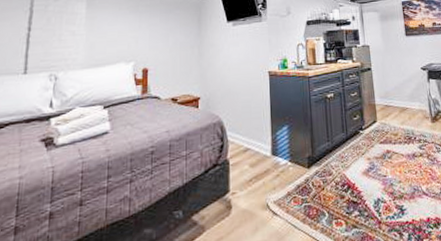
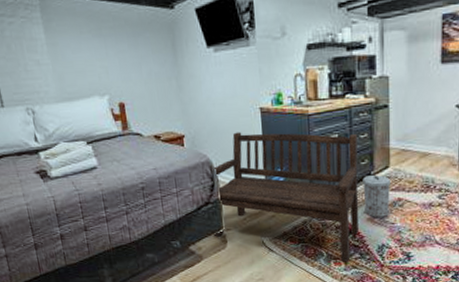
bench: none [218,92,357,222] -> present [212,132,360,262]
trash can: none [356,129,381,172] -> present [362,175,390,218]

